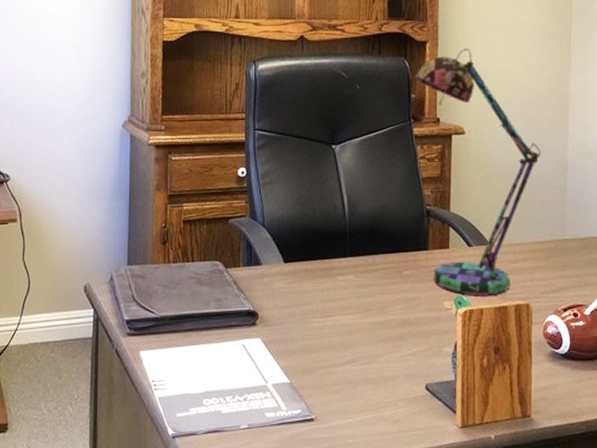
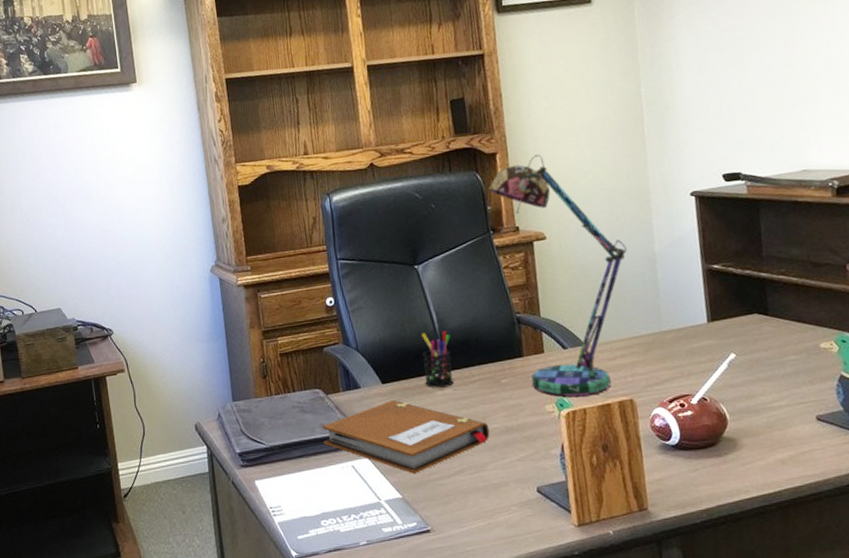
notebook: none [217,281,386,360] -> present [322,400,490,475]
pen holder: none [328,215,359,273] -> present [421,331,454,388]

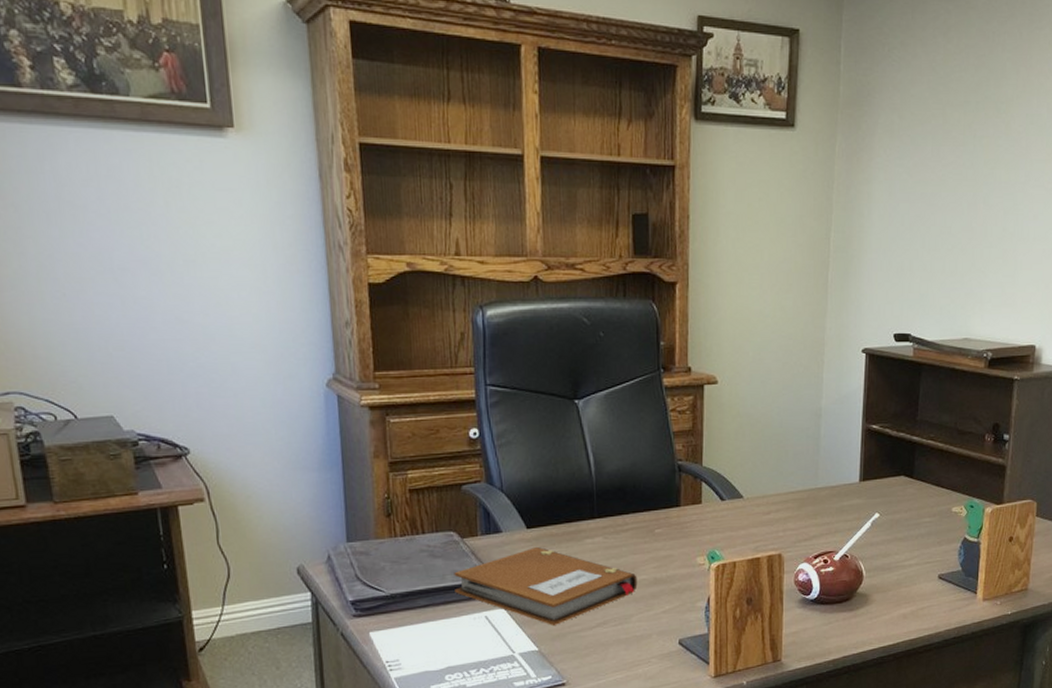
pen holder: present [421,331,454,388] -> none [575,474,606,536]
desk lamp: present [489,154,628,397] -> none [664,290,796,550]

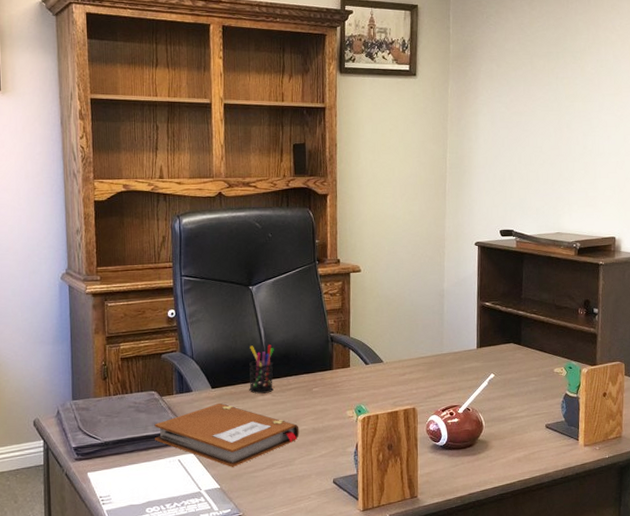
pen holder: none [575,474,606,536] -> present [249,345,274,394]

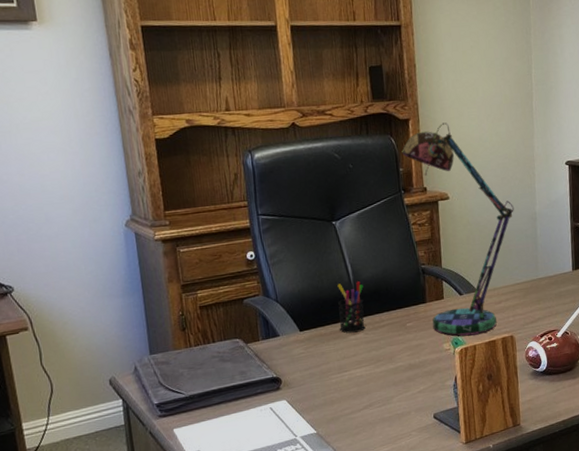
notebook: present [154,403,299,468] -> none [241,346,396,412]
desk lamp: none [319,199,423,405] -> present [402,122,515,336]

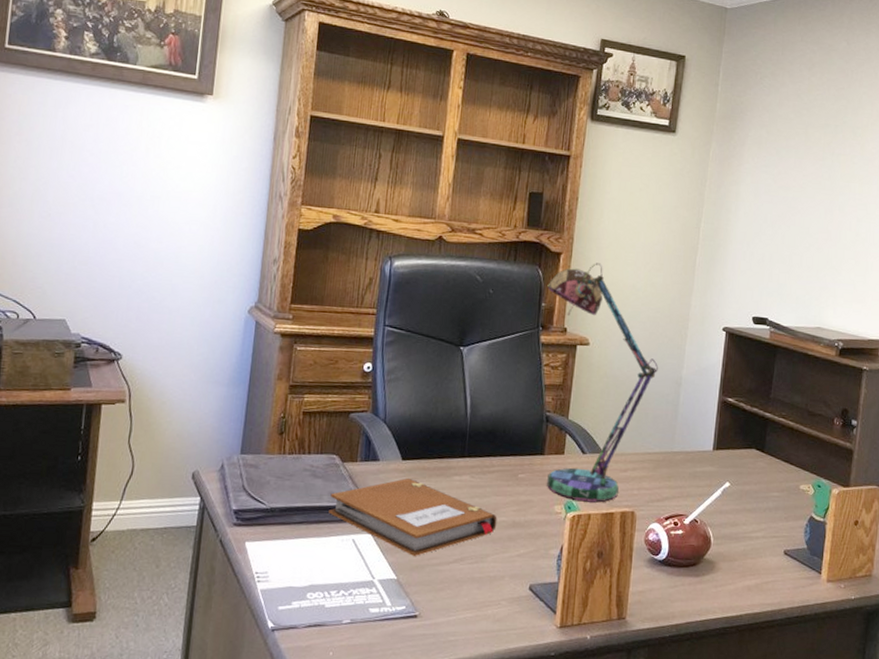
notebook: none [241,346,396,412] -> present [329,478,497,557]
pen holder: present [337,281,366,334] -> none [445,415,480,474]

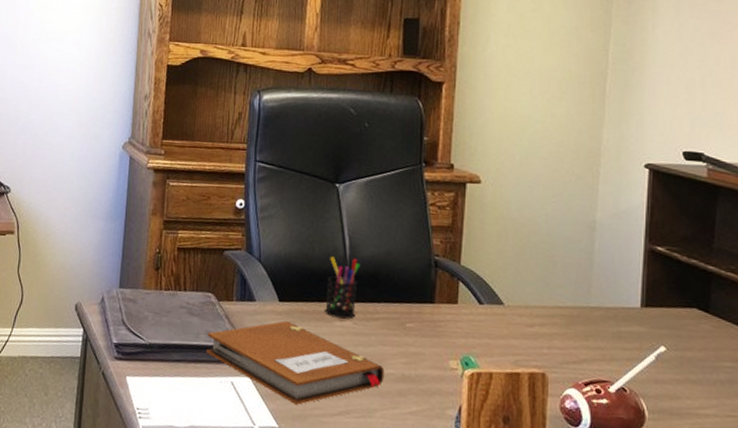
pen holder: none [445,415,480,474] -> present [325,256,360,320]
desk lamp: present [547,263,659,503] -> none [429,92,567,360]

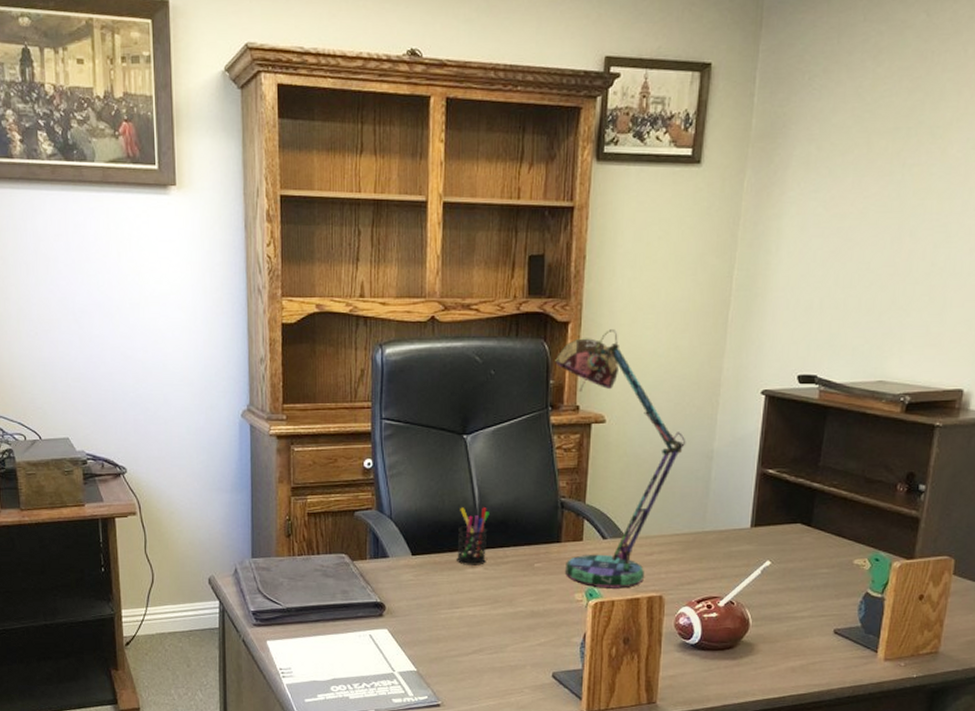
notebook: present [206,321,385,406] -> none [343,574,515,650]
desk lamp: none [429,92,567,360] -> present [555,329,686,589]

